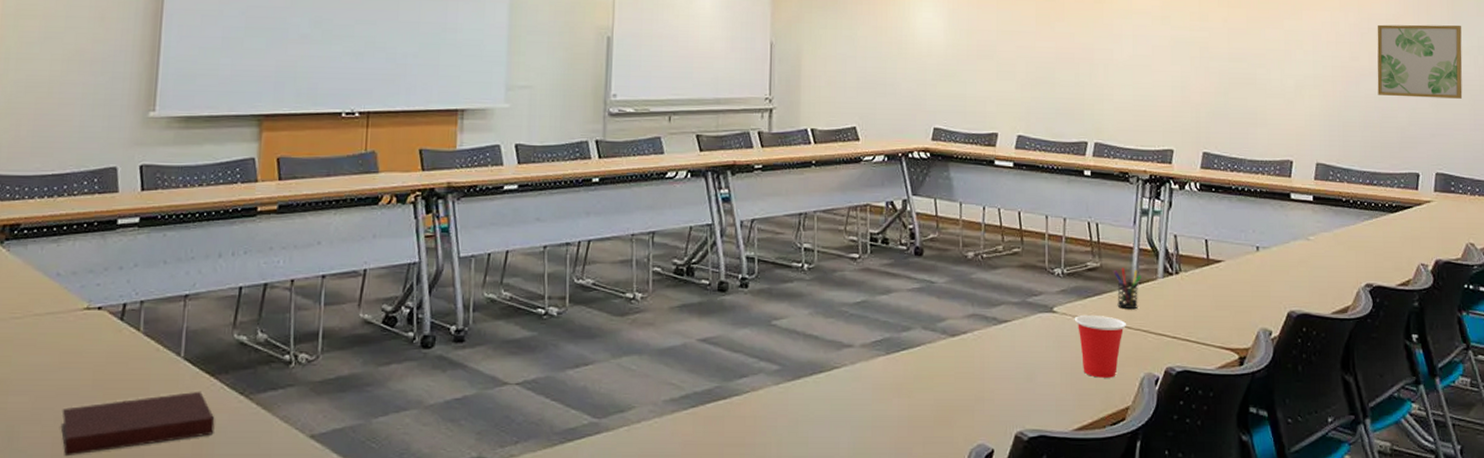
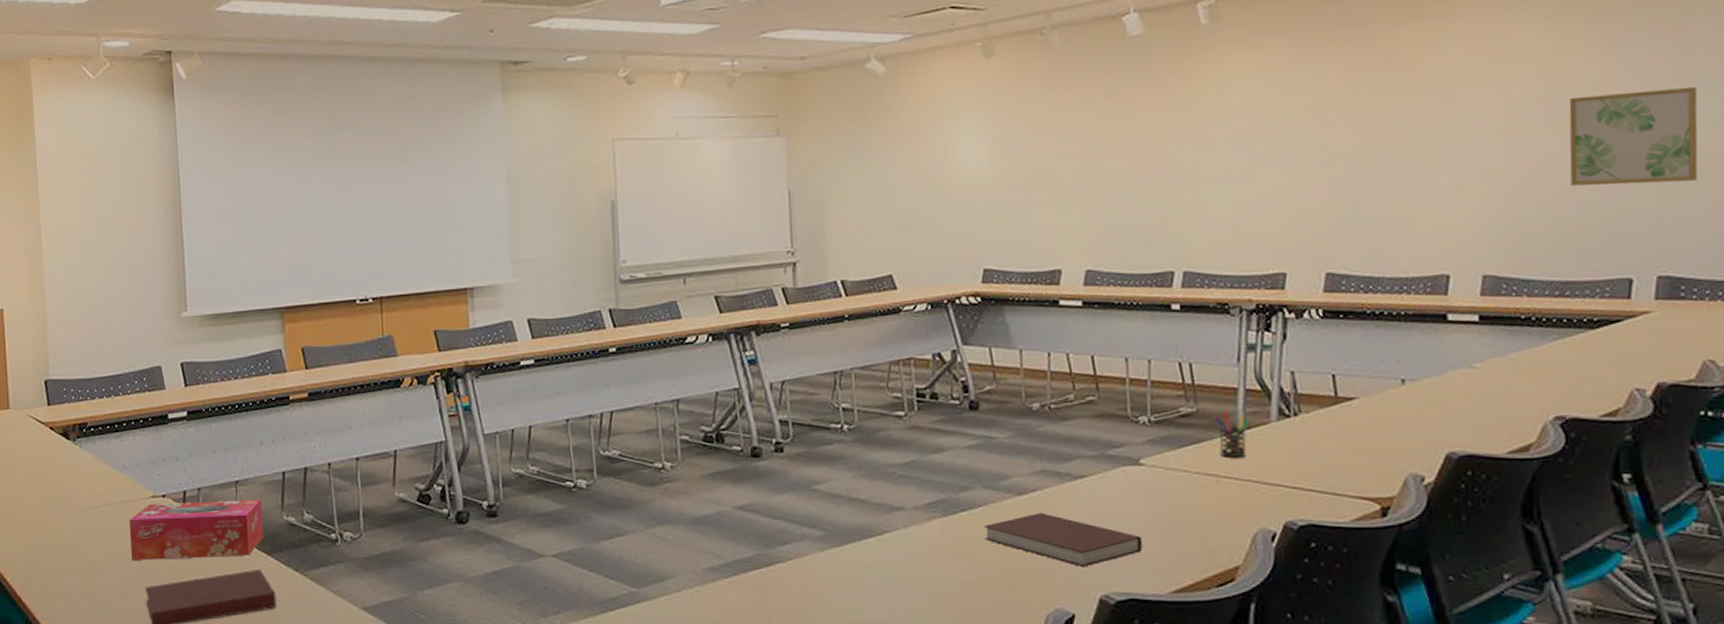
tissue box: none [51,315,213,379] -> present [128,499,264,560]
notebook: none [921,353,1053,405] -> present [984,512,1143,567]
cup: present [1074,314,1127,378] -> none [1166,465,1233,535]

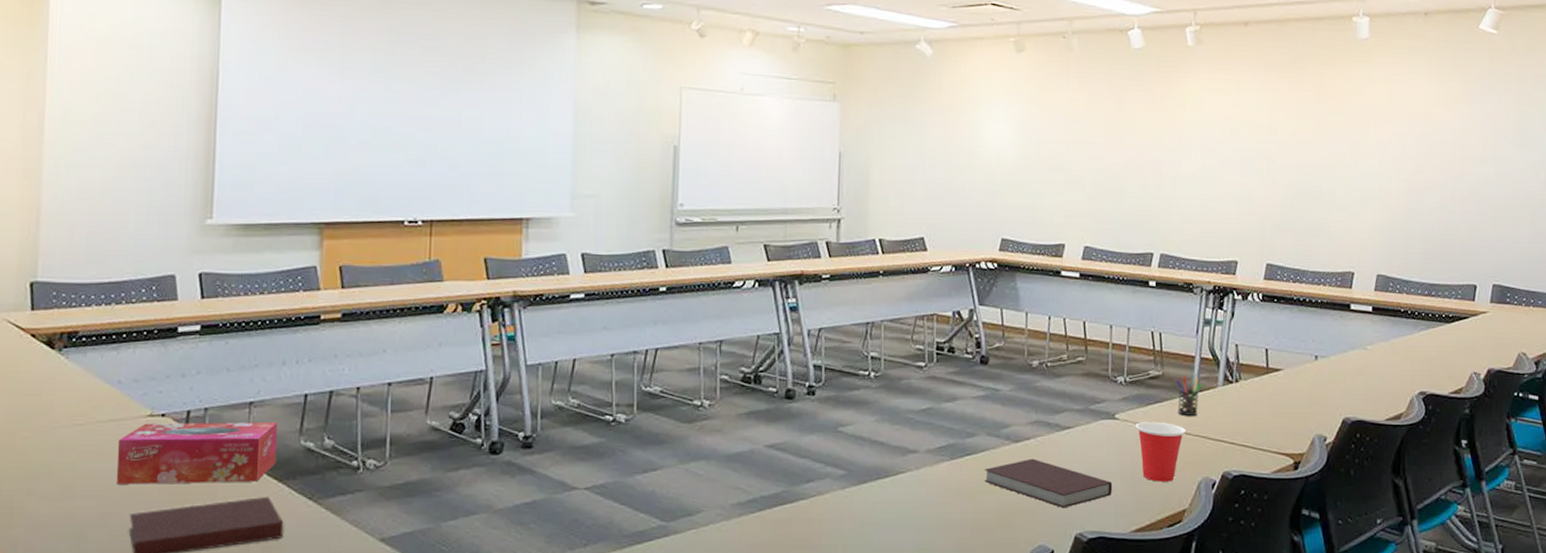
cup: none [1166,465,1233,535] -> present [1135,421,1187,482]
wall art: present [1569,87,1698,186] -> none [1440,138,1525,212]

